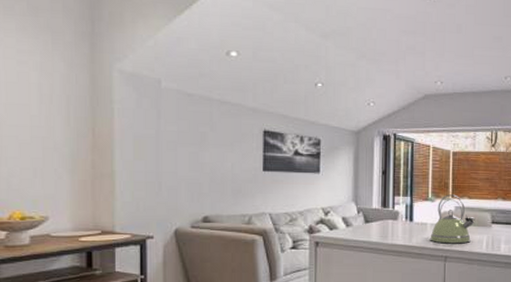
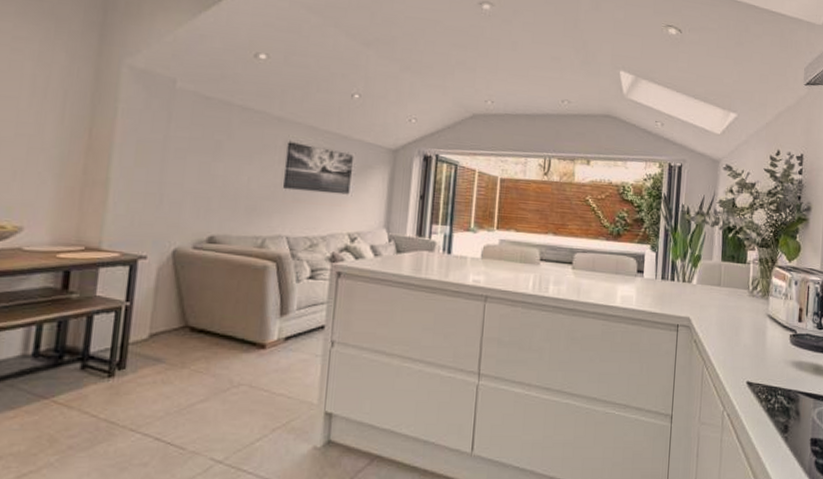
kettle: present [430,194,475,244] -> none [469,225,521,283]

